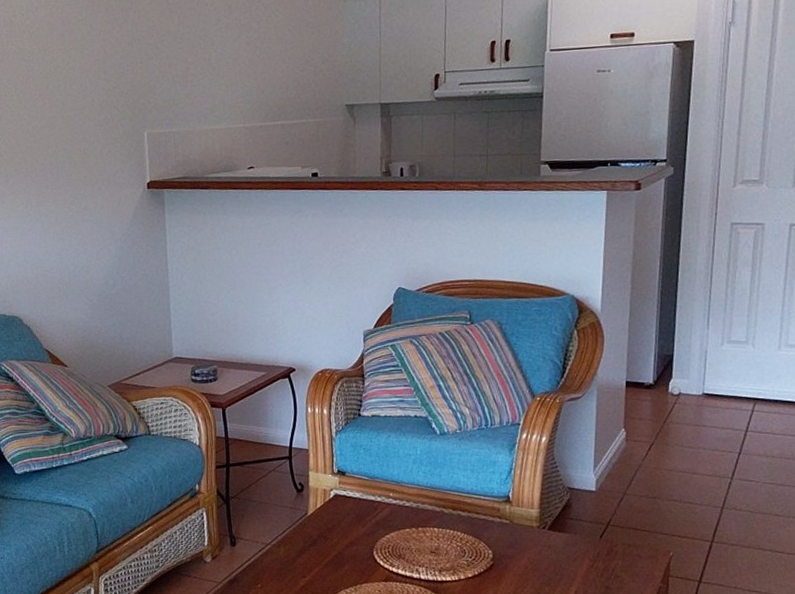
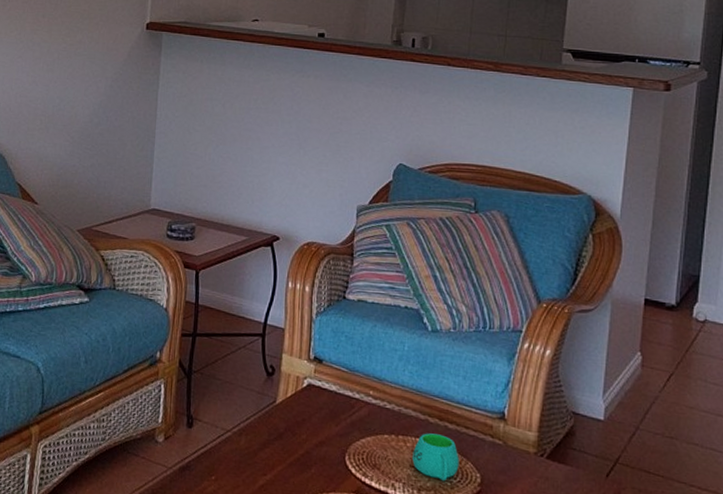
mug: none [432,522,473,561] -> present [412,433,459,482]

